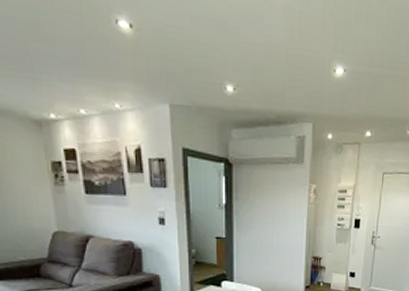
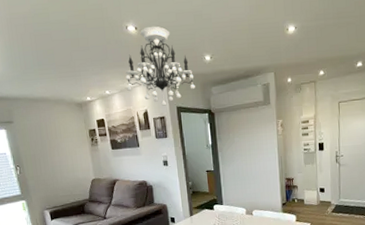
chandelier: none [111,27,210,144] -> present [125,26,195,106]

